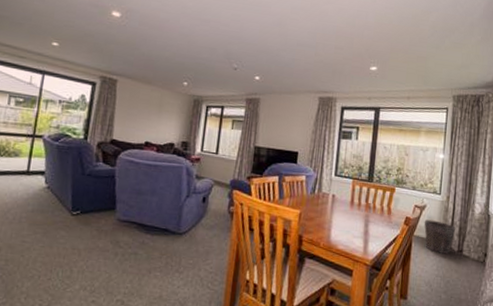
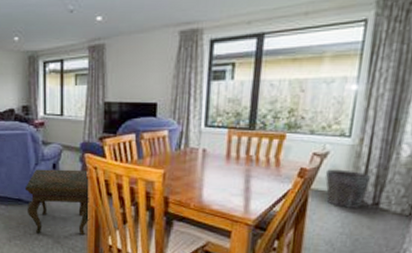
side table: none [172,201,234,269] -> present [24,169,90,236]

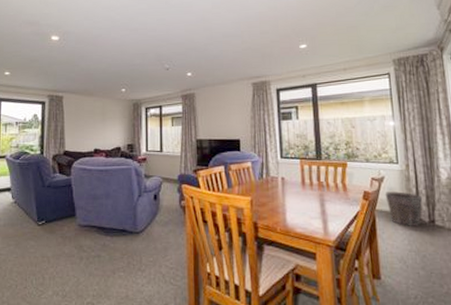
side table: present [24,169,90,236] -> none [129,199,189,264]

